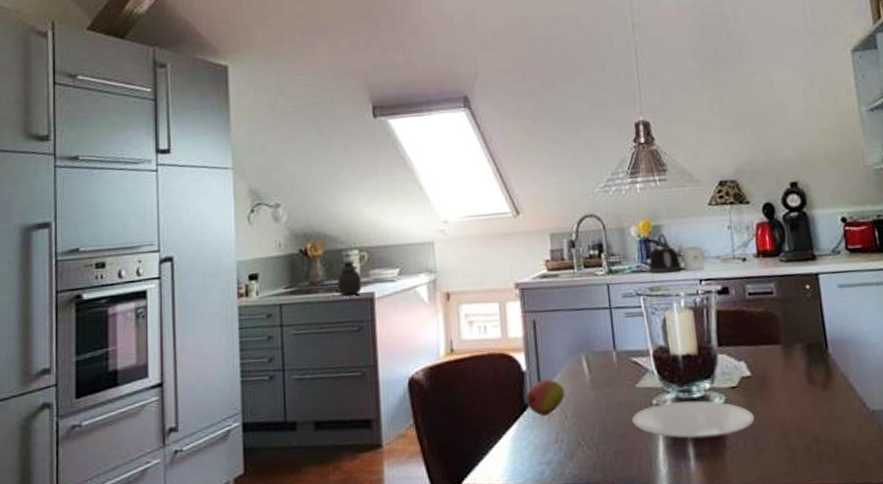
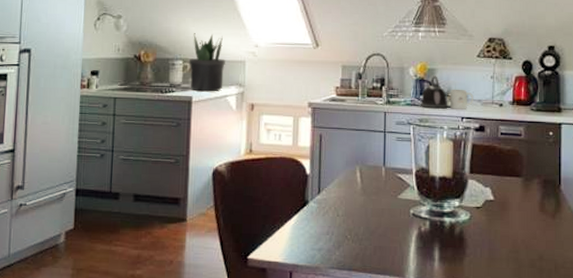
jar: present [337,261,362,297] -> none [163,69,183,98]
planter: none [367,213,410,285] -> present [189,33,225,92]
fruit: present [526,379,565,416] -> none [307,183,339,212]
plate: present [632,400,755,439] -> none [392,214,492,245]

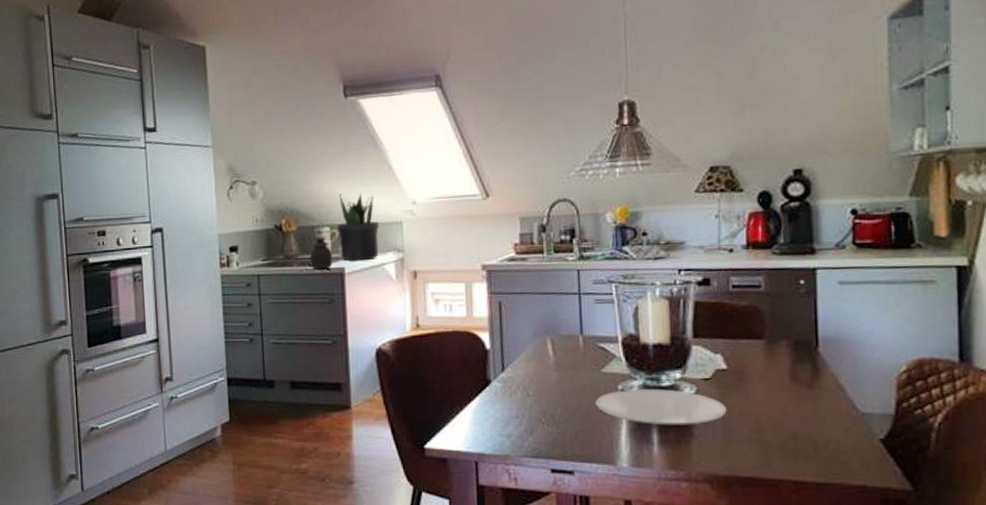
jar: none [163,69,183,98] -> present [310,237,333,271]
plate: none [392,214,492,245] -> present [595,389,727,426]
kettle: present [421,75,448,110] -> none [624,220,660,263]
mug: present [449,89,474,111] -> none [661,234,694,261]

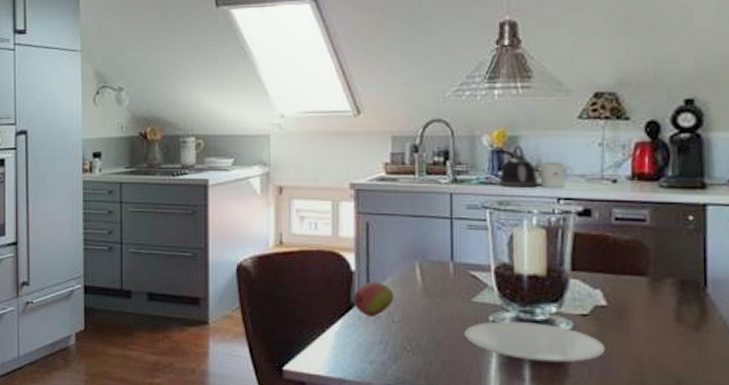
jar: present [310,237,333,271] -> none [174,147,197,181]
planter: present [338,193,379,262] -> none [203,104,245,173]
fruit: none [489,359,528,392] -> present [353,282,394,316]
kettle: none [624,220,660,263] -> present [500,145,538,189]
mug: none [661,234,694,261] -> present [539,161,575,189]

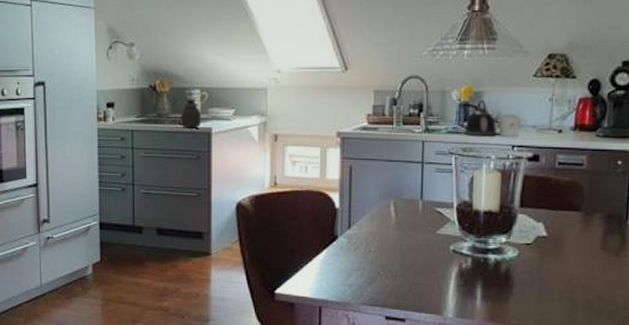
jar: none [174,147,197,181] -> present [181,99,201,129]
fruit: present [353,282,394,316] -> none [336,218,372,247]
plate: present [464,321,606,363] -> none [429,250,544,284]

